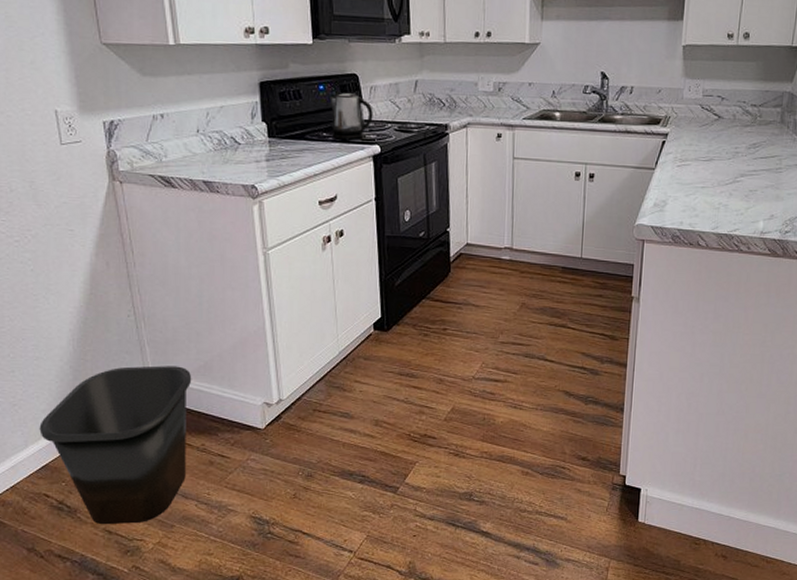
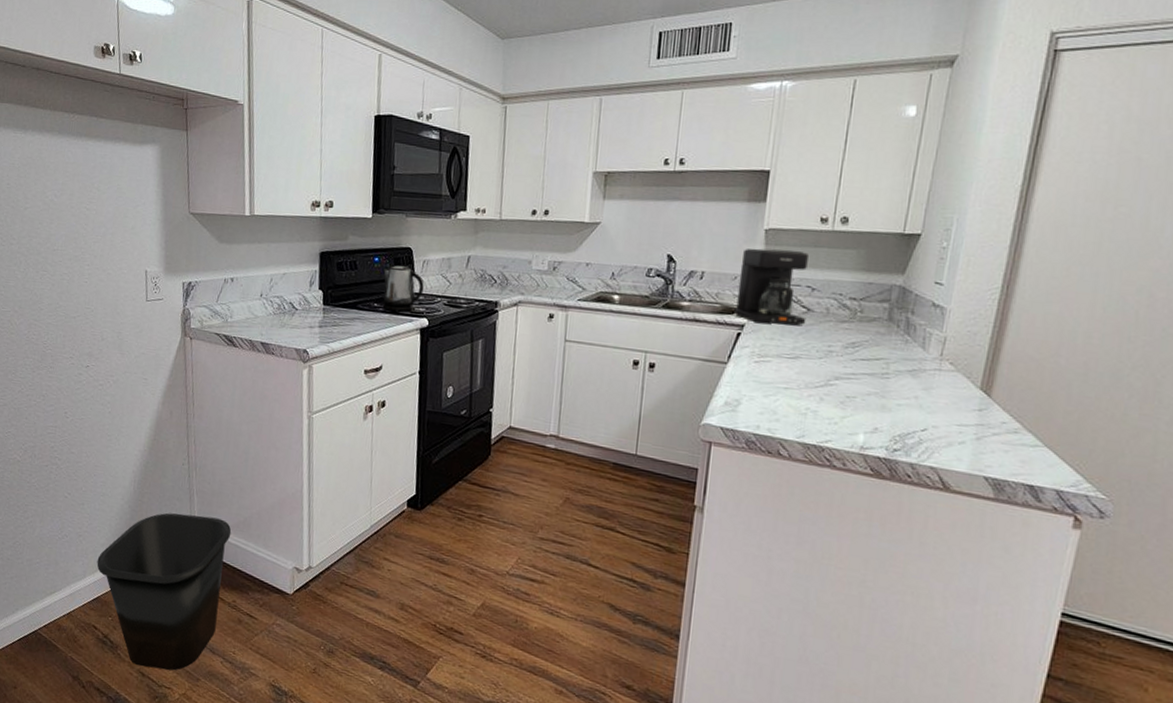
coffee maker: none [659,63,718,132] -> present [734,248,808,325]

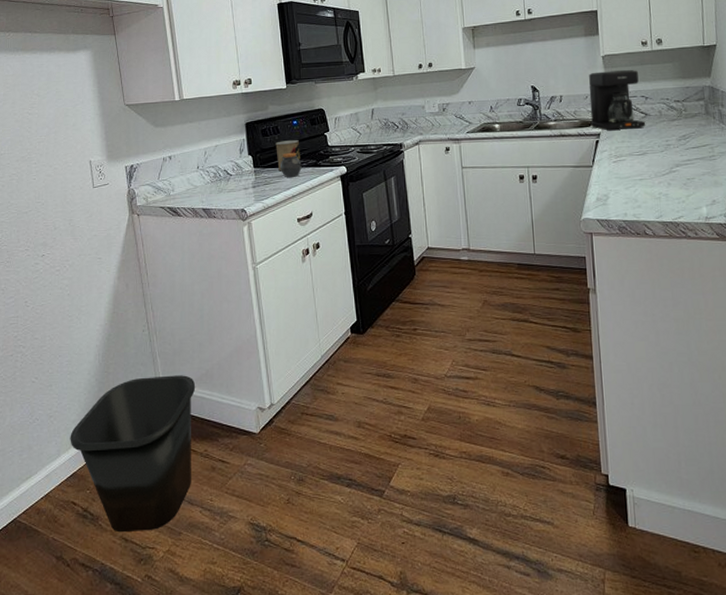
tin can: none [350,278,379,314] -> present [276,140,302,172]
jar: none [352,293,378,322] -> present [279,152,302,177]
kettle: present [382,265,425,312] -> none [302,125,339,165]

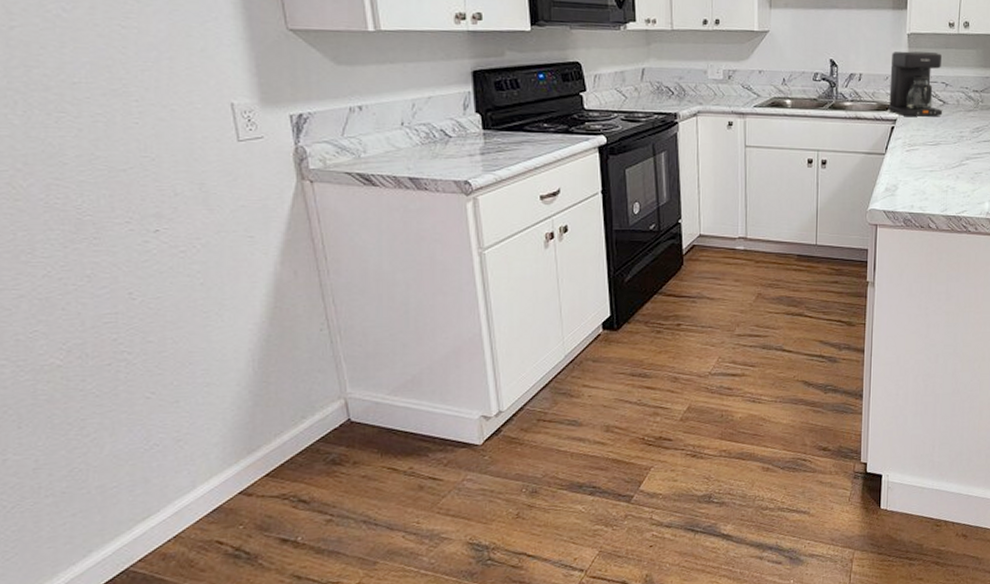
waste bin: present [70,375,196,533] -> none [210,382,398,570]
tin can: present [276,140,302,172] -> none [514,98,548,137]
jar: present [279,152,302,177] -> none [518,113,548,145]

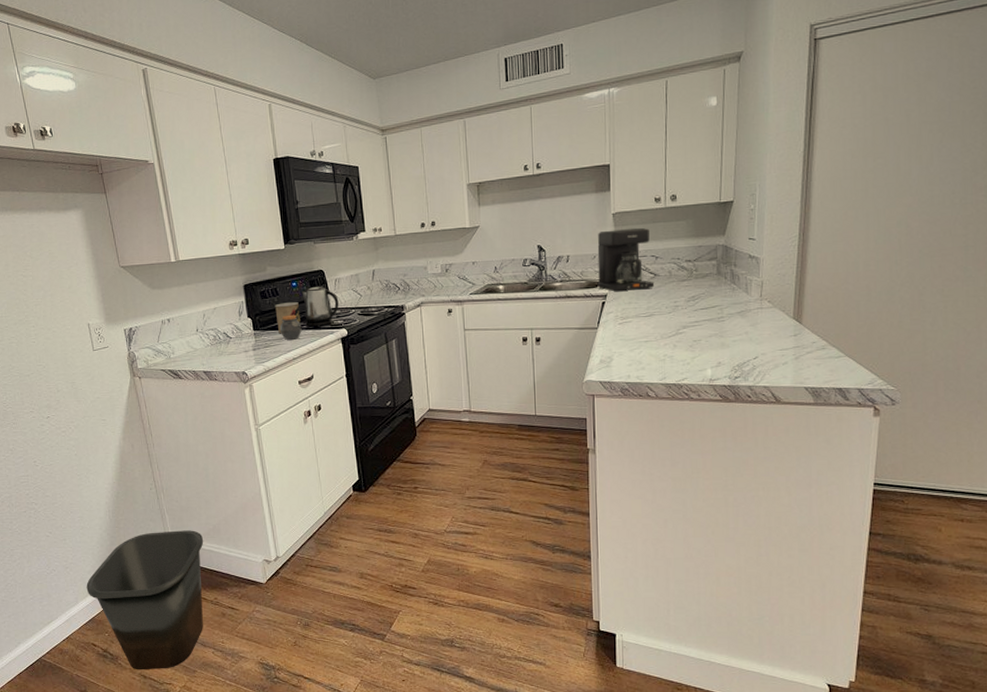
waste bin: none [210,382,398,570] -> present [86,530,204,670]
tin can: none [514,98,548,137] -> present [275,302,302,334]
jar: none [518,113,548,145] -> present [279,314,302,340]
kettle: none [550,82,598,131] -> present [302,287,339,327]

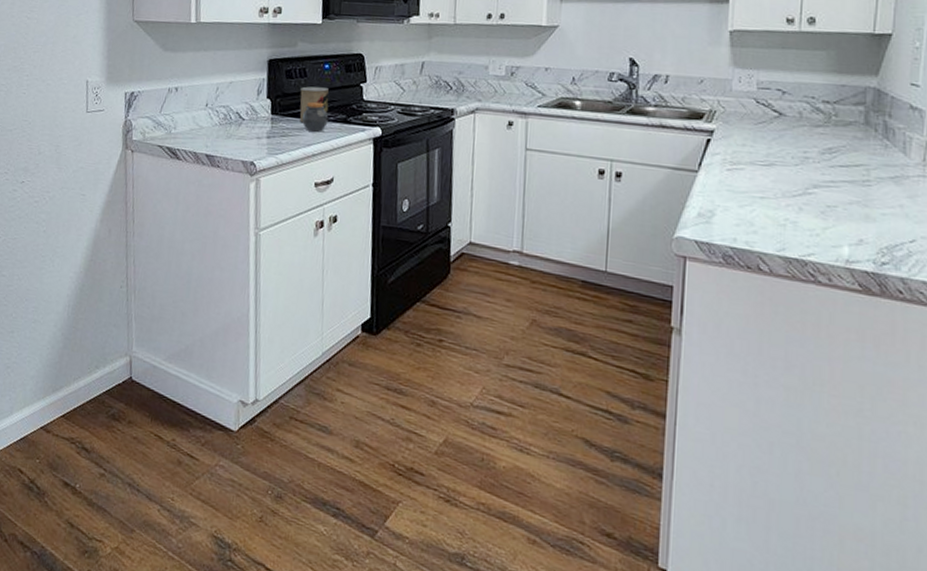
waste bin: present [86,530,204,670] -> none [25,340,172,520]
kettle: present [302,287,339,327] -> none [333,72,377,121]
coffee maker: present [597,228,655,292] -> none [702,50,779,130]

